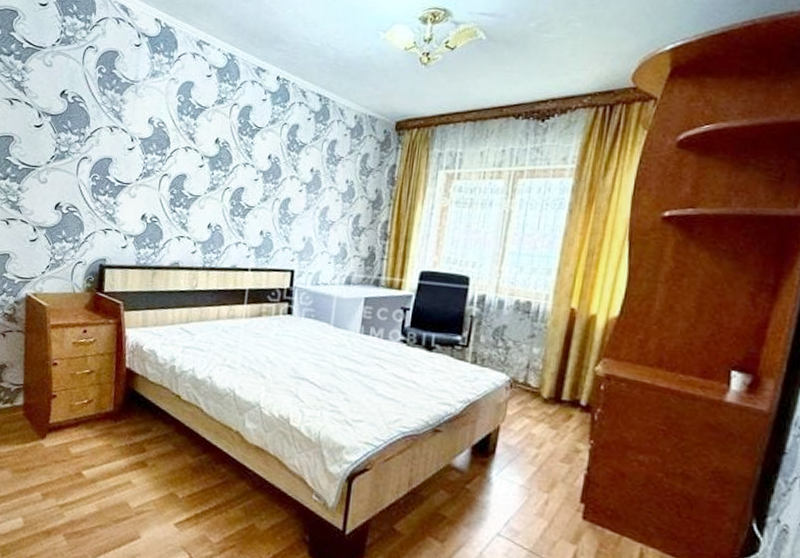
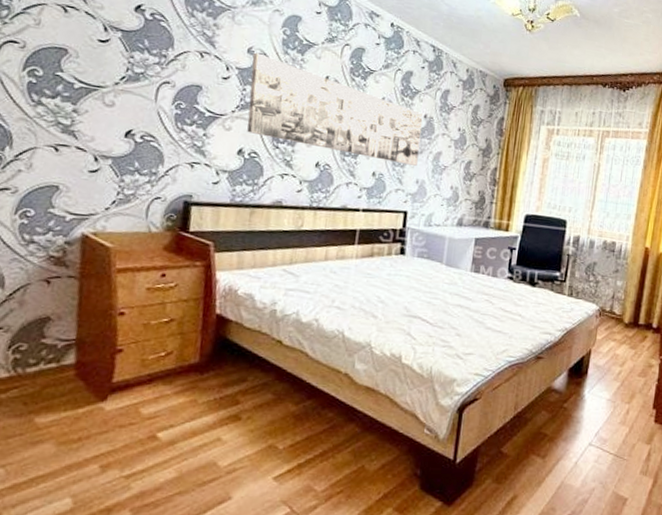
wall art: none [149,122,310,222] -> present [247,52,424,166]

